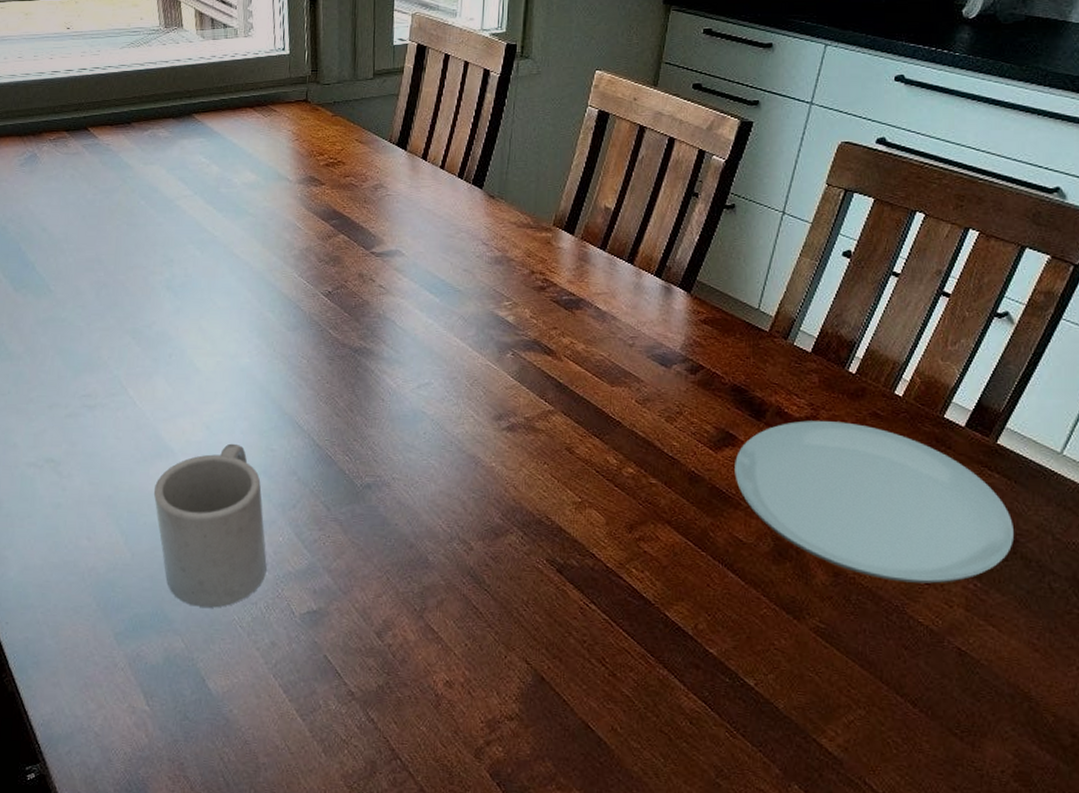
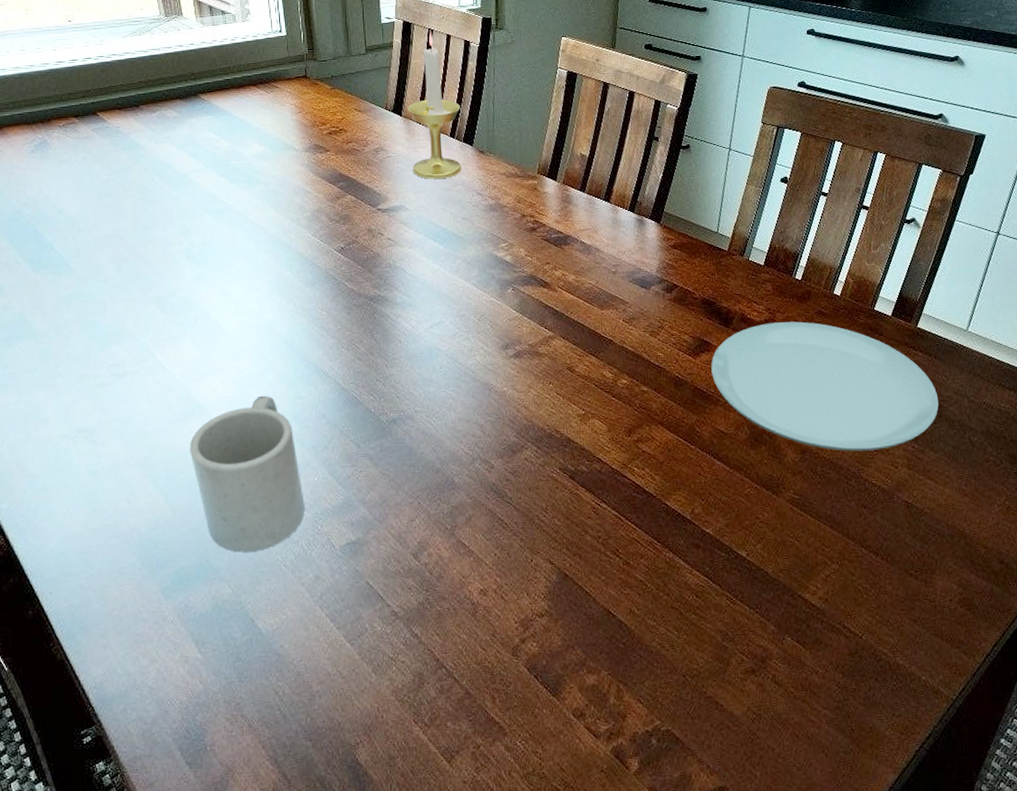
candlestick: none [413,55,472,224] -> present [407,29,462,179]

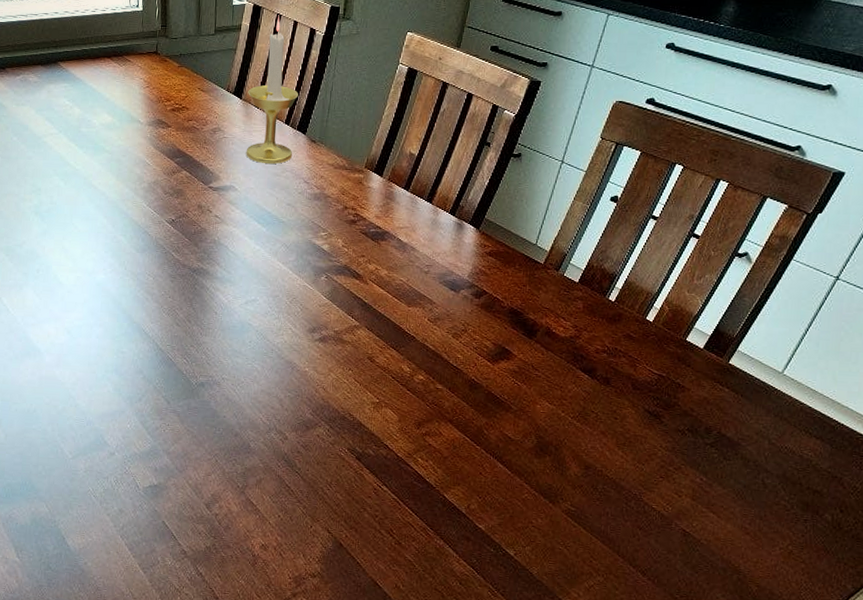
mug: present [189,395,305,552] -> none [23,346,117,481]
plate: present [711,321,939,452] -> none [507,340,737,478]

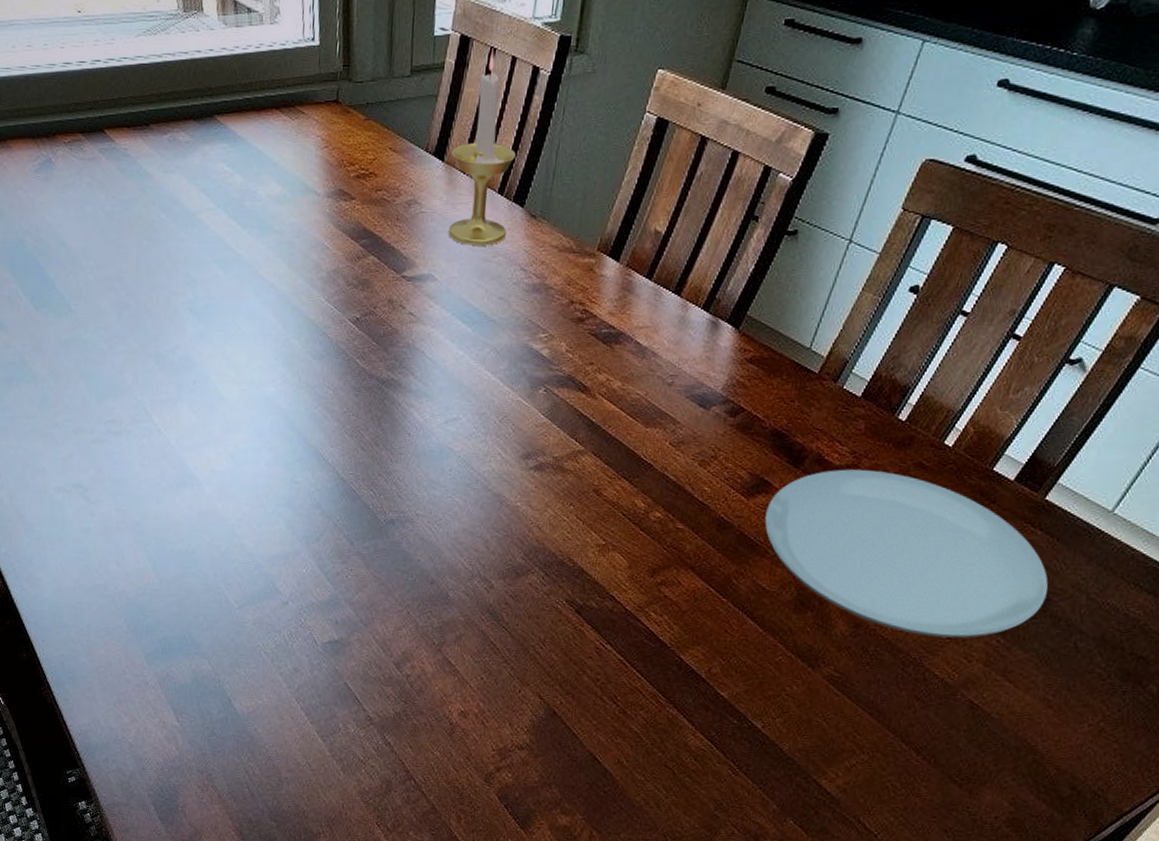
plate: none [507,340,737,478] -> present [765,469,1049,639]

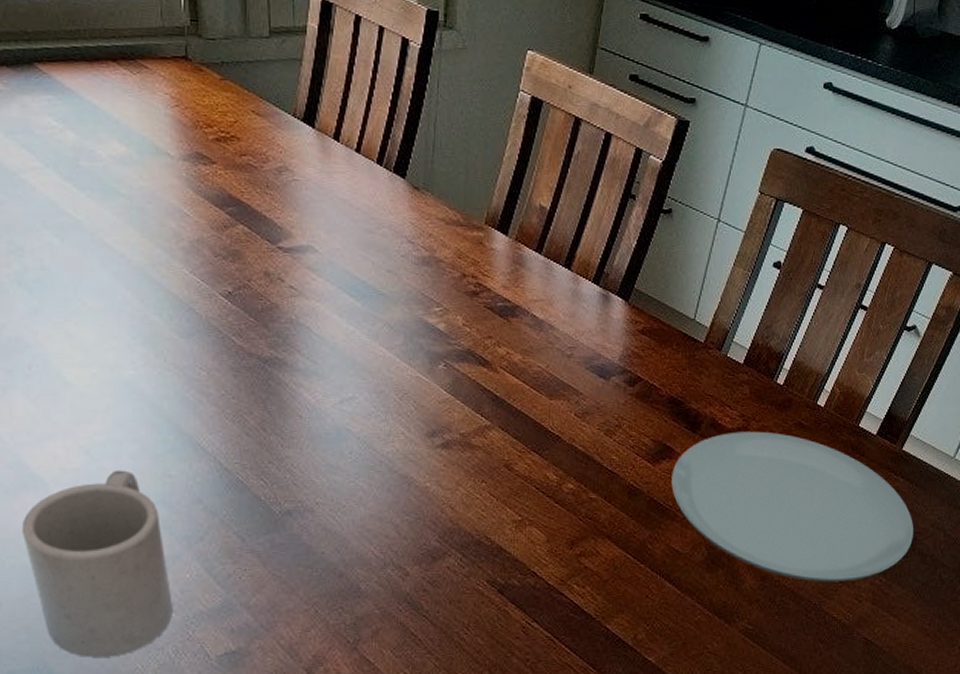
mug: none [179,474,291,634] -> present [21,470,173,657]
candlestick: present [448,48,516,246] -> none [323,16,392,217]

